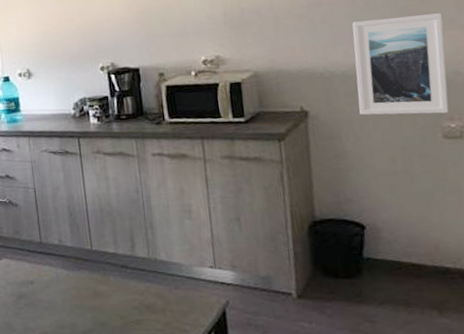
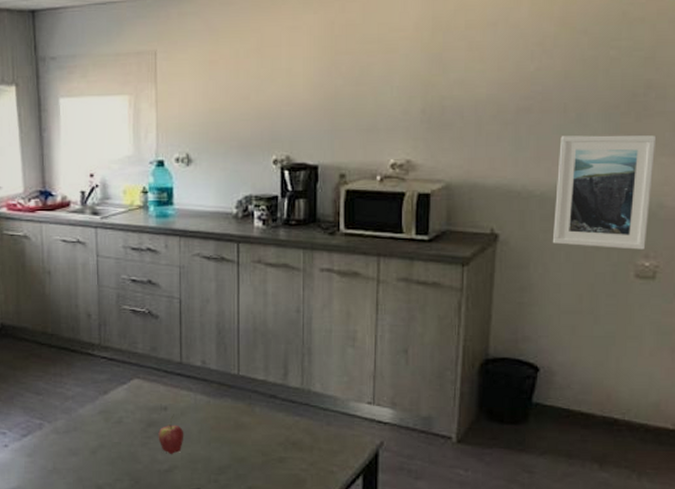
fruit: none [28,287,51,322] -> present [158,415,184,454]

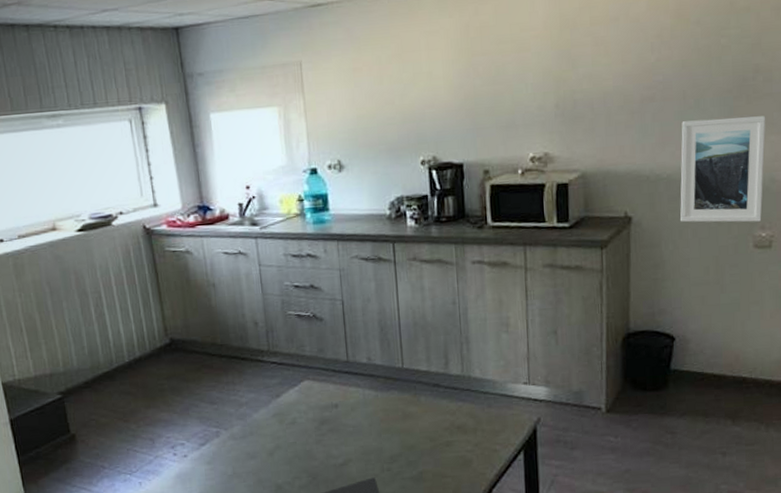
fruit: present [158,415,184,454] -> none [331,411,356,448]

